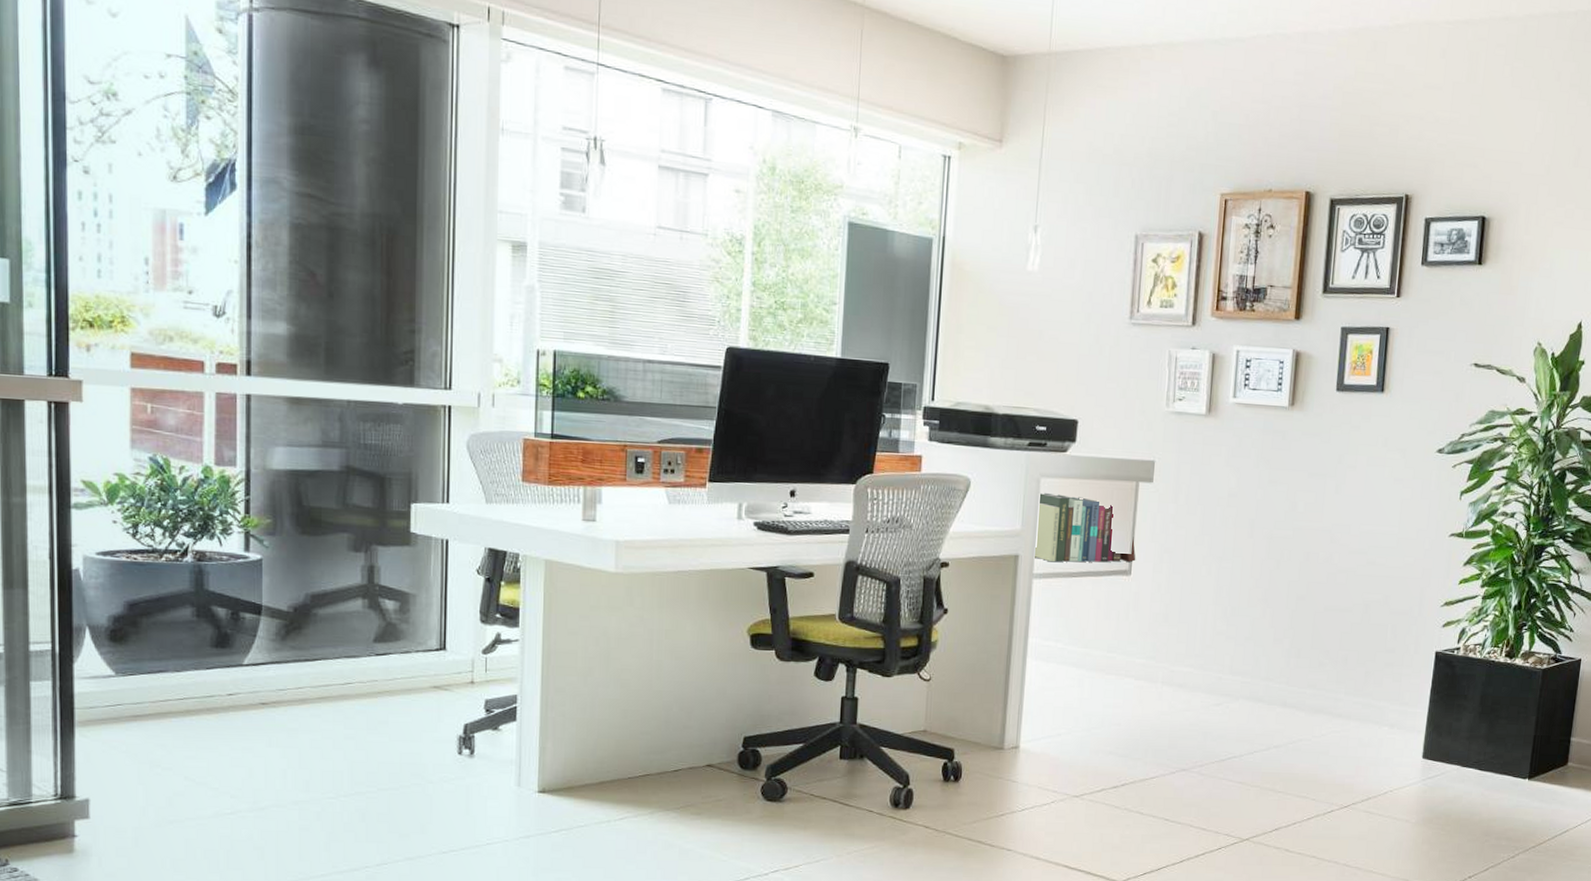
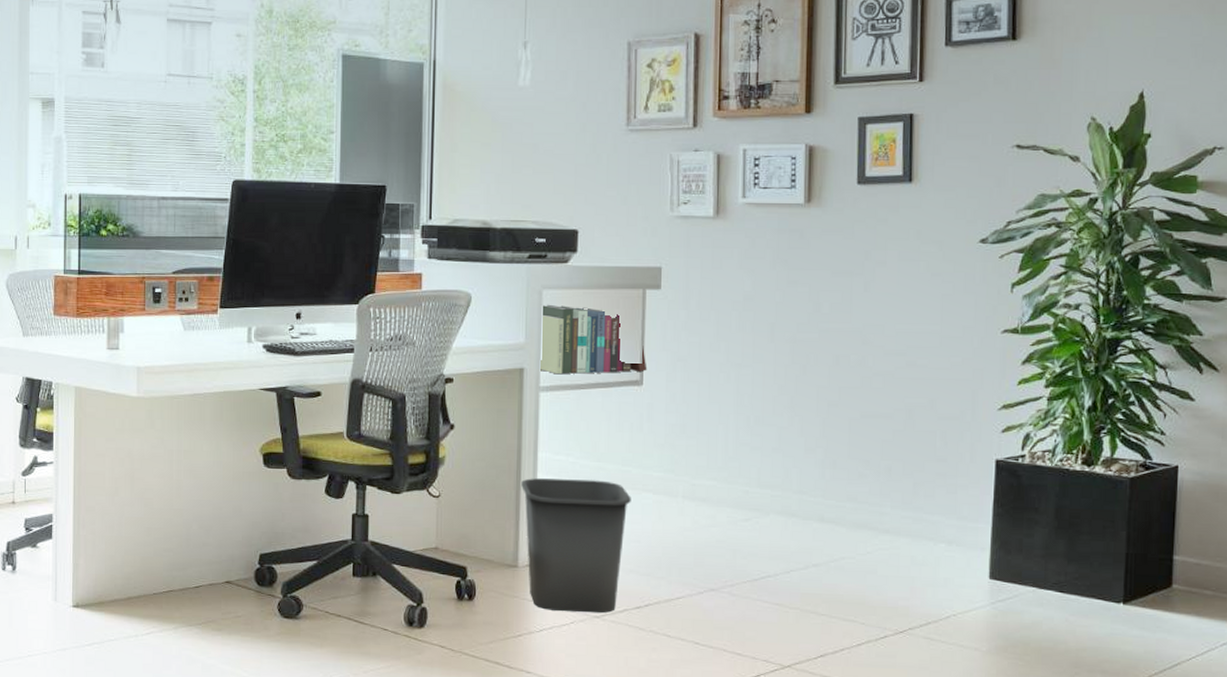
waste bin: none [1011,663,1114,792] -> present [521,478,631,613]

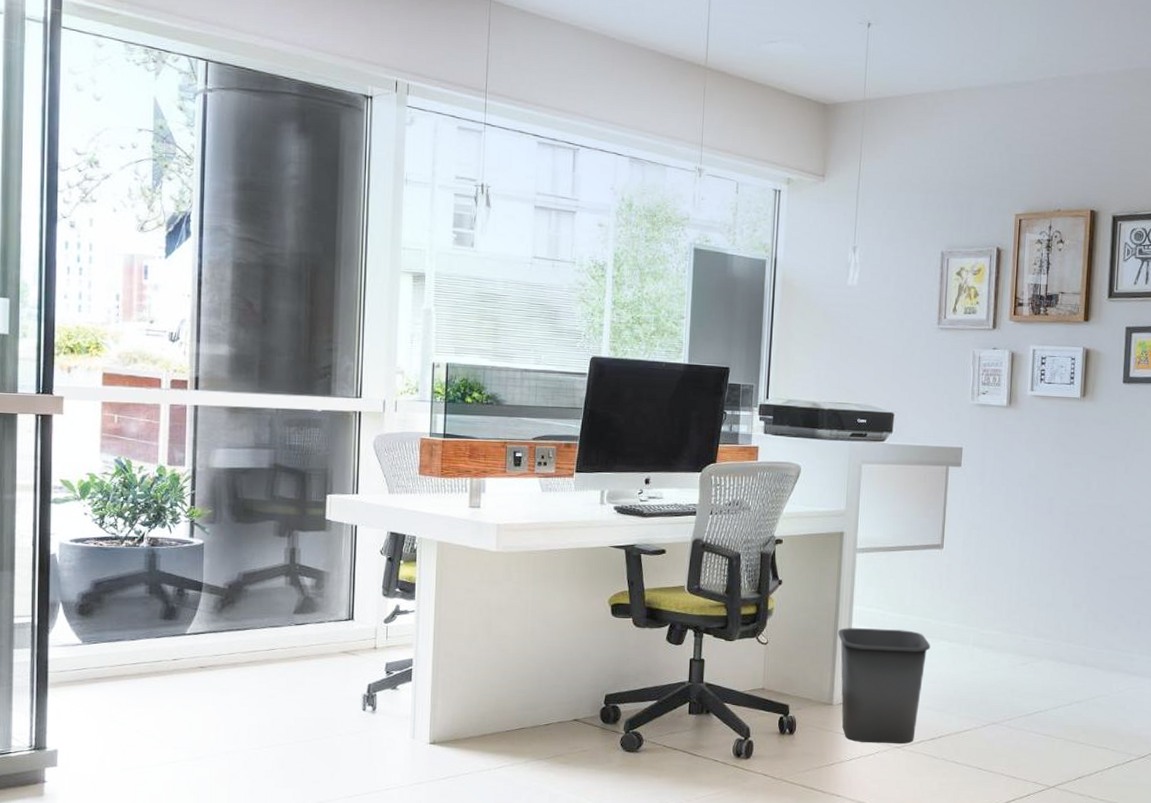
books: present [539,304,647,375] -> none [857,477,948,538]

